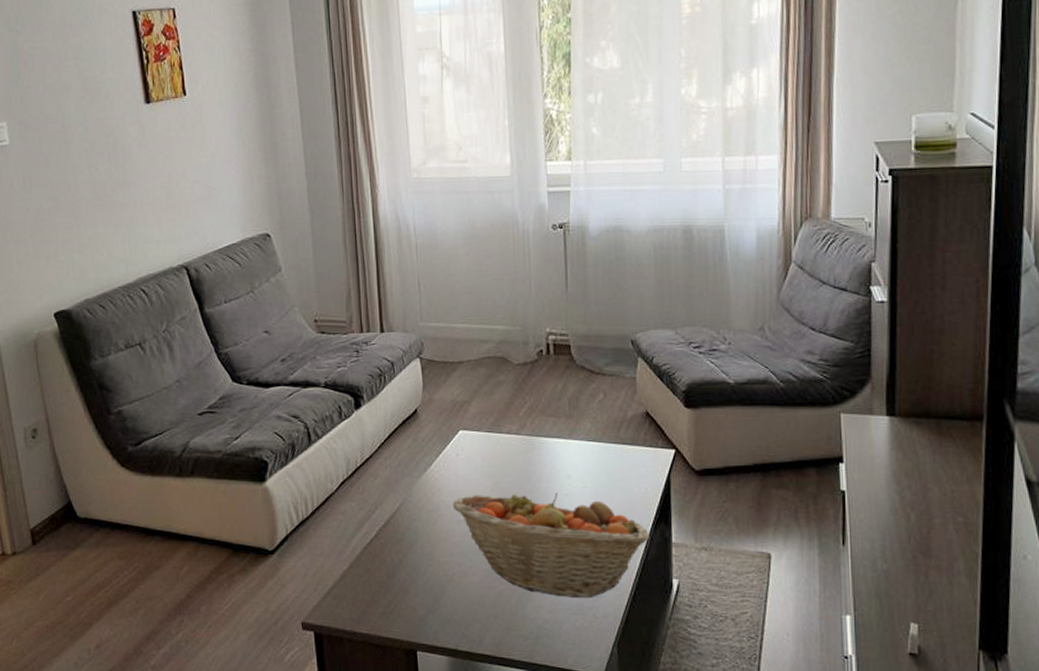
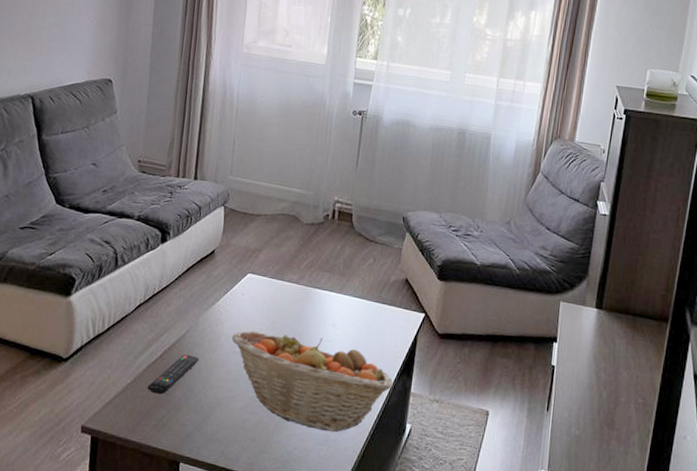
remote control: none [367,530,420,578] -> present [147,354,200,395]

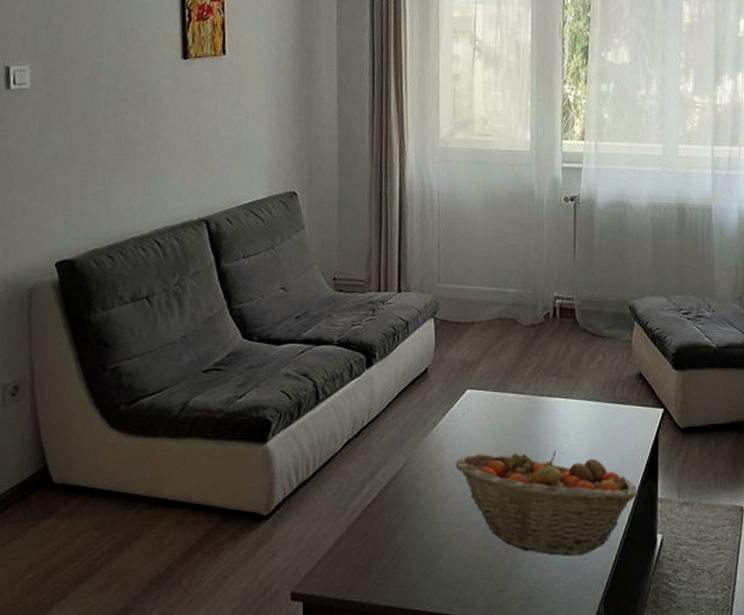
remote control: present [147,354,200,395] -> none [364,491,421,542]

